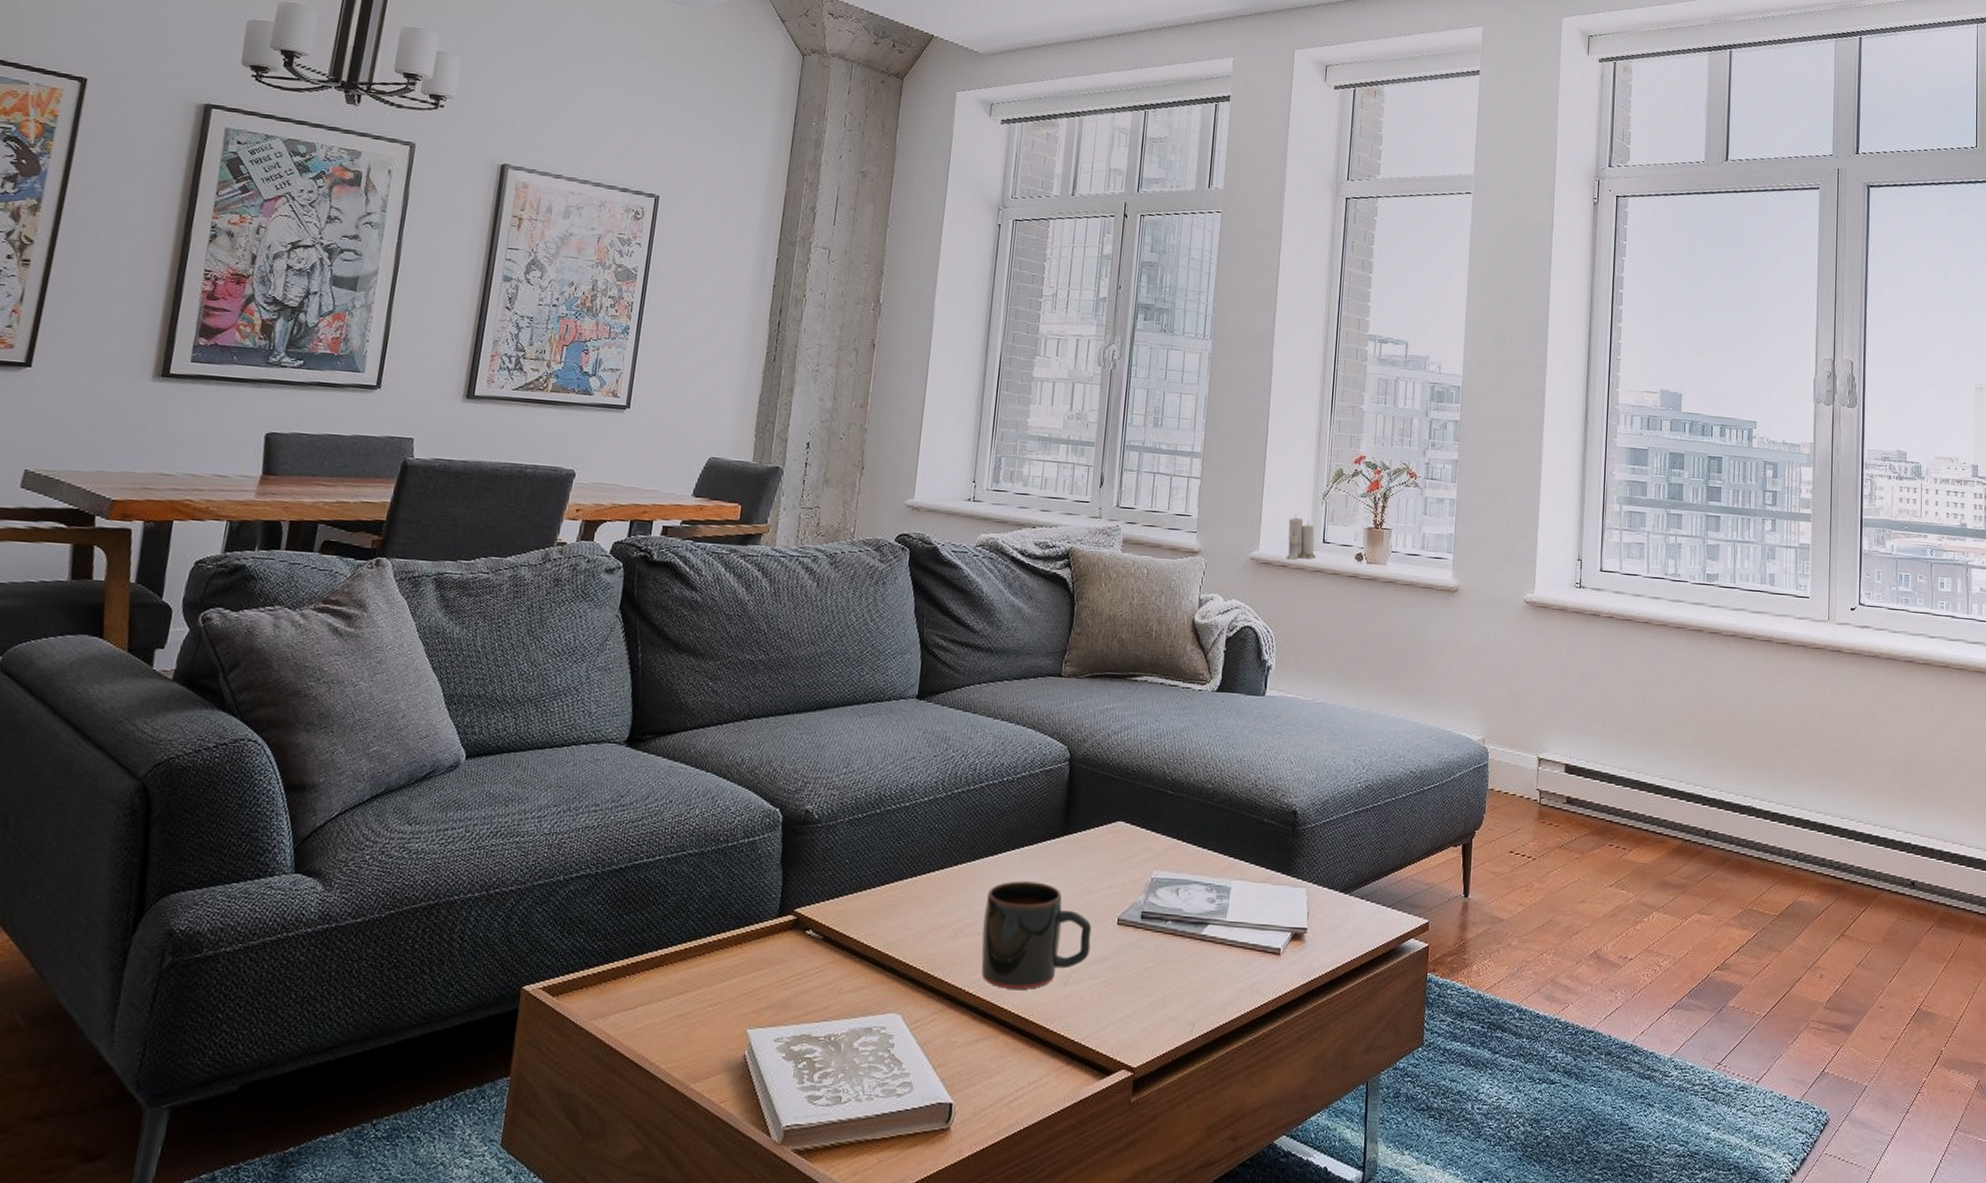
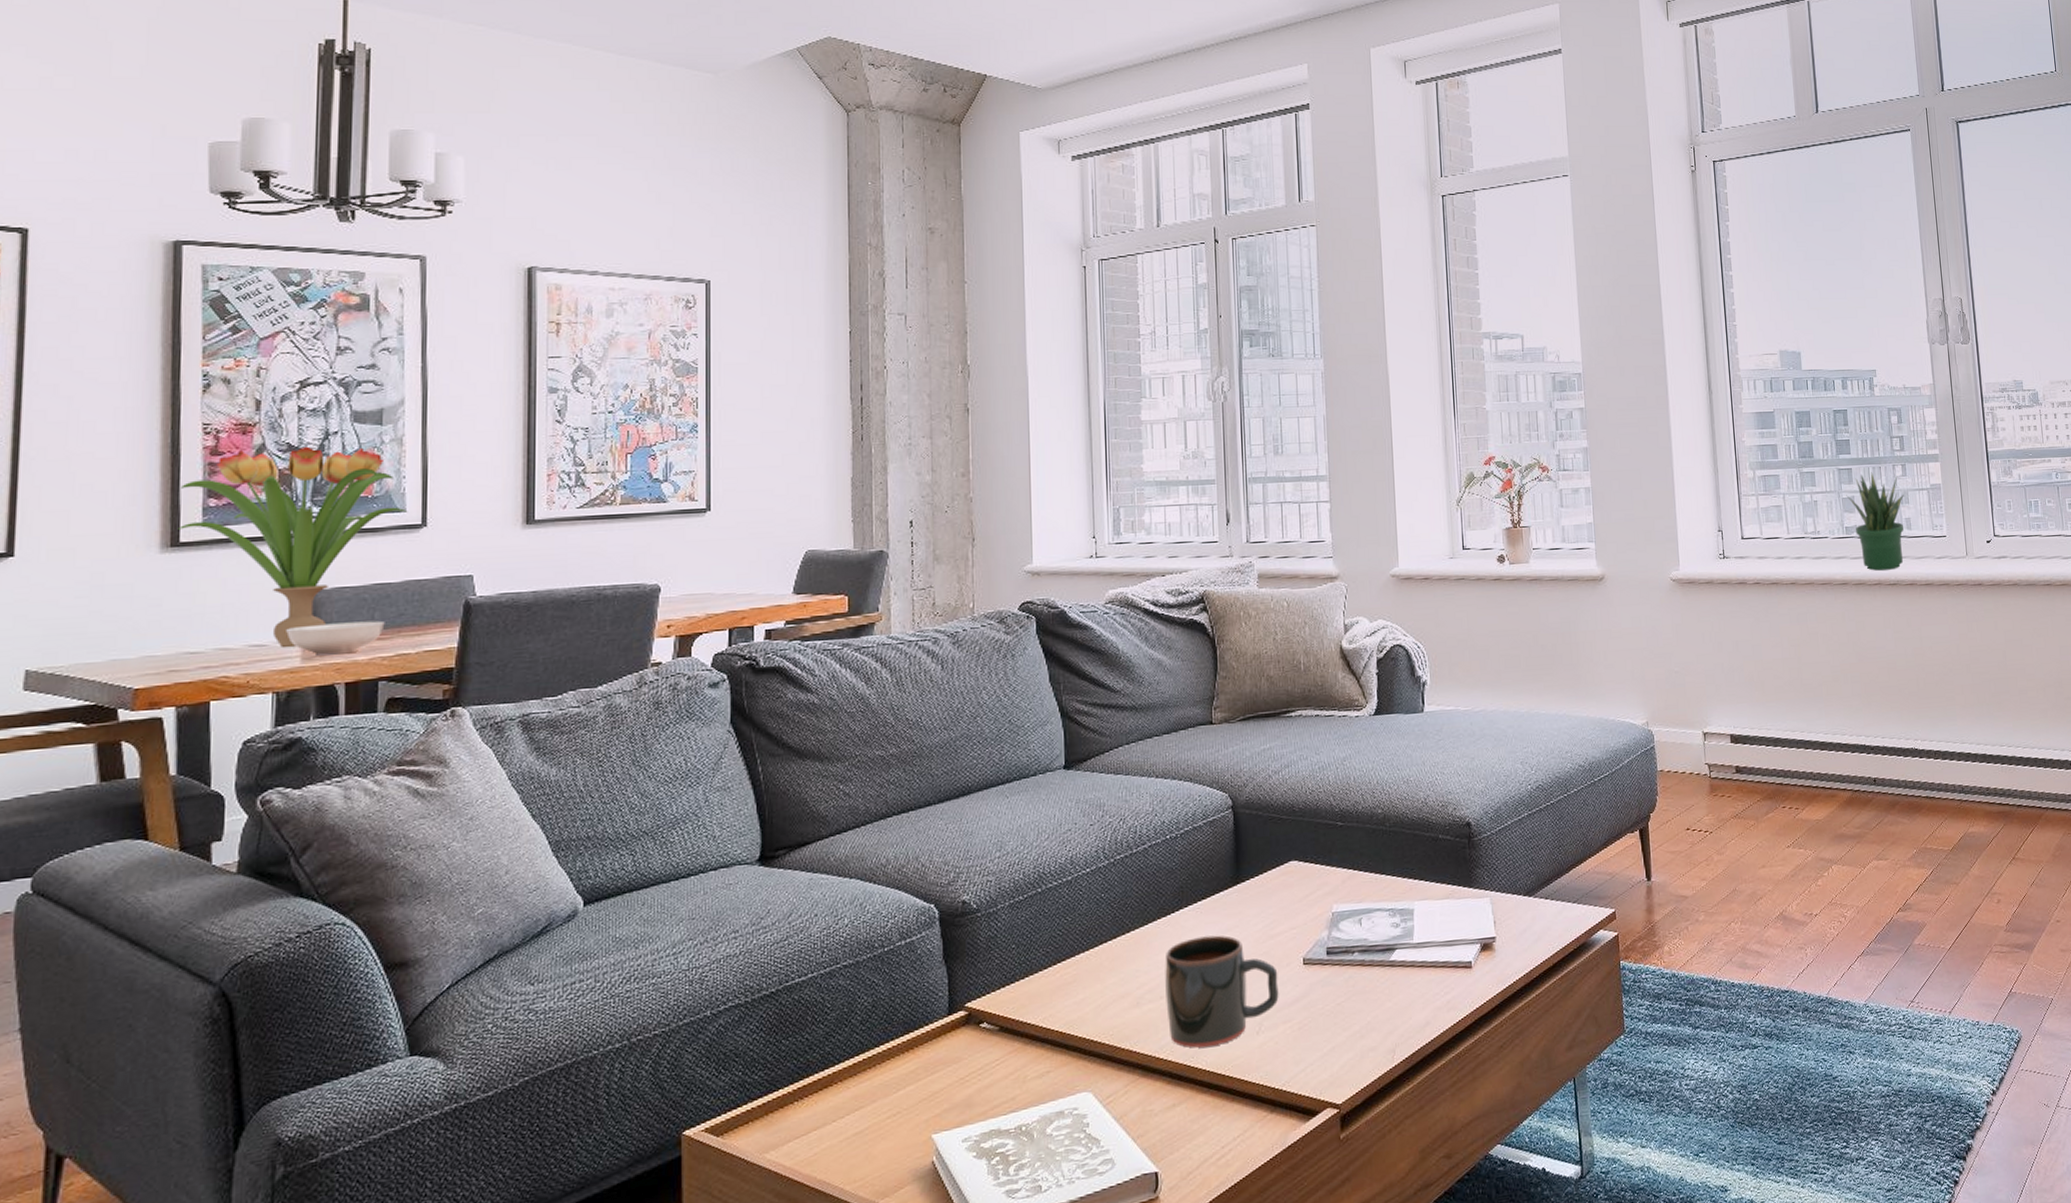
flower arrangement: none [170,298,367,483] -> present [178,446,408,648]
bowl: none [246,464,332,495] -> present [286,620,385,656]
candle: present [1286,514,1317,561] -> none [1425,525,1458,572]
planter: none [1711,523,1771,624] -> present [1846,472,1904,572]

